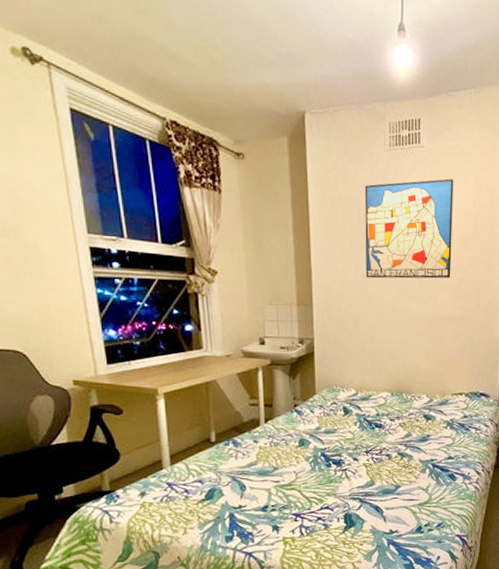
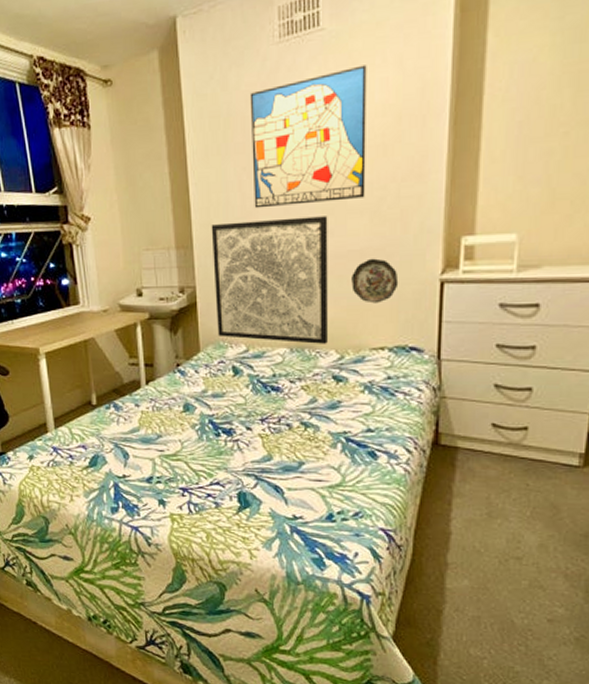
wall art: none [329,287,423,390] -> present [211,216,328,344]
decorative plate: none [439,324,473,359] -> present [351,258,399,304]

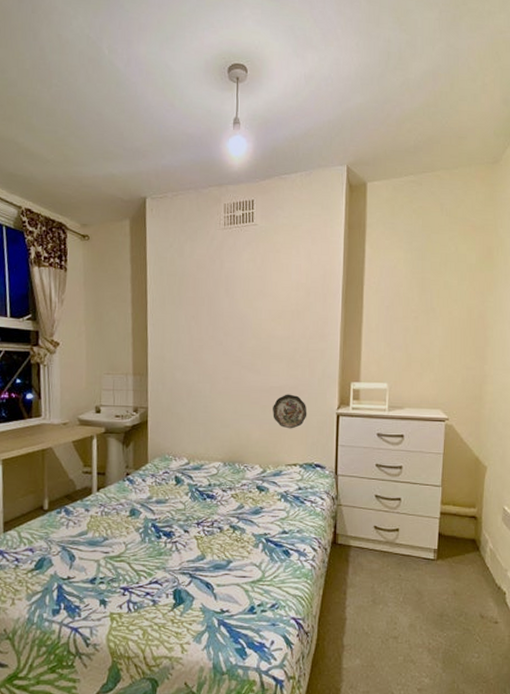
wall art: present [211,216,328,344] -> none [163,357,256,460]
wall art: present [249,65,367,209] -> none [200,253,286,349]

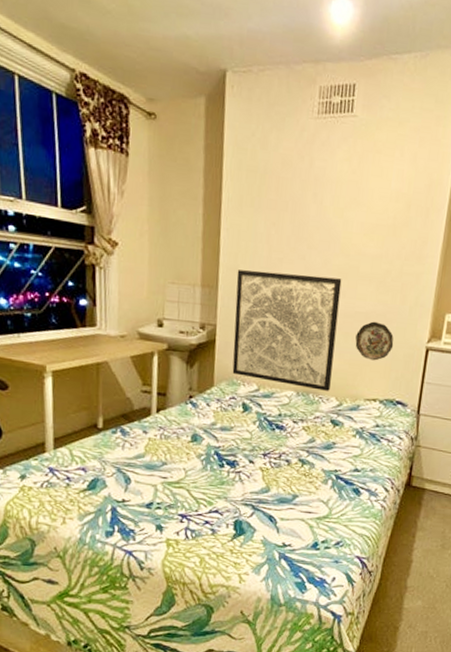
wall art: none [163,357,256,460] -> present [232,269,342,391]

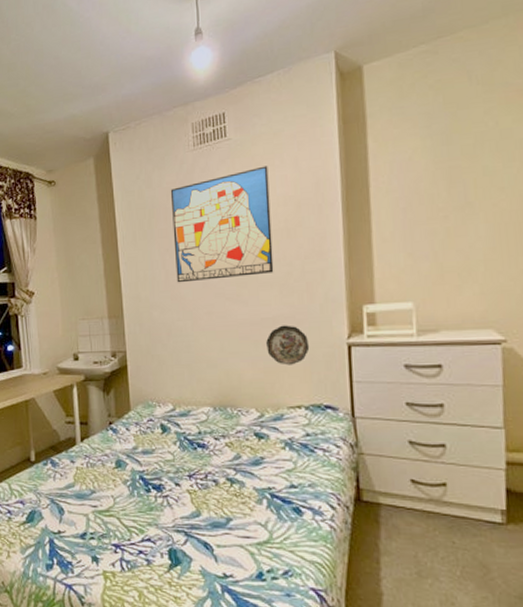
wall art: present [232,269,342,391] -> none [139,289,248,403]
wall art: none [279,154,388,269] -> present [170,165,274,283]

